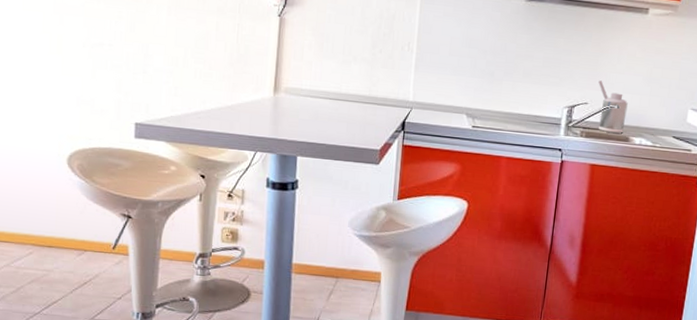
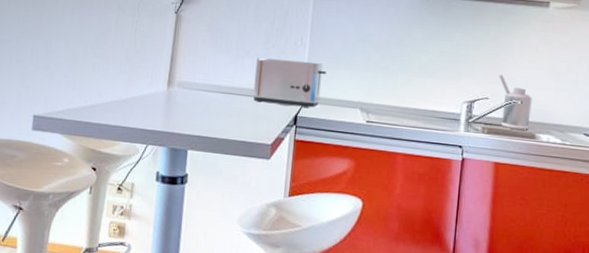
toaster: none [361,63,434,114] -> present [253,57,327,109]

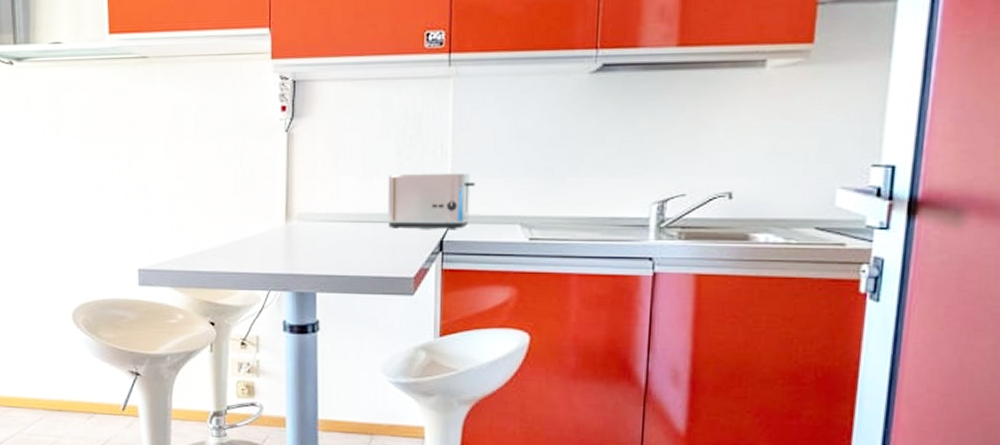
soap dispenser: present [499,75,532,130] -> none [699,163,744,230]

